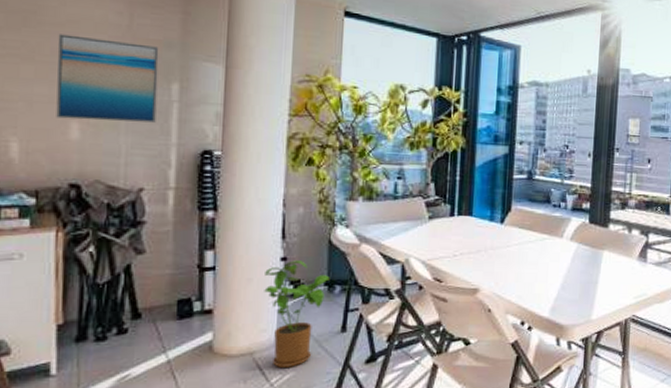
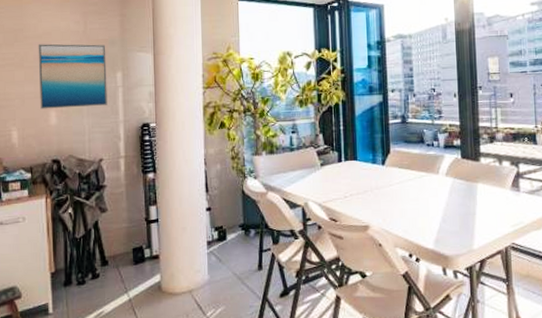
house plant: present [264,260,330,367] -> none [195,210,246,303]

